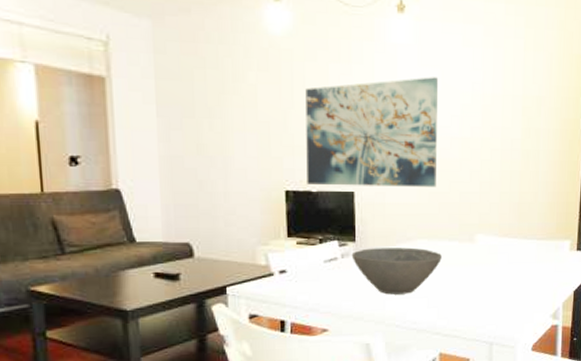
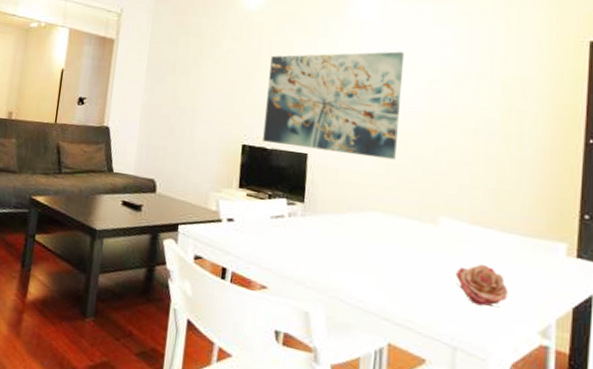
bowl: present [351,247,442,295] -> none [298,211,397,268]
flower: none [490,269,529,305] -> present [455,264,508,308]

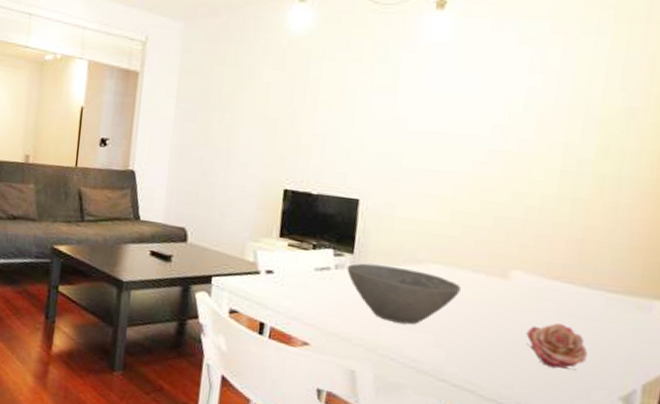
wall art: present [263,51,405,160] -> none [308,79,481,206]
bowl: none [298,211,397,268] -> present [346,263,461,325]

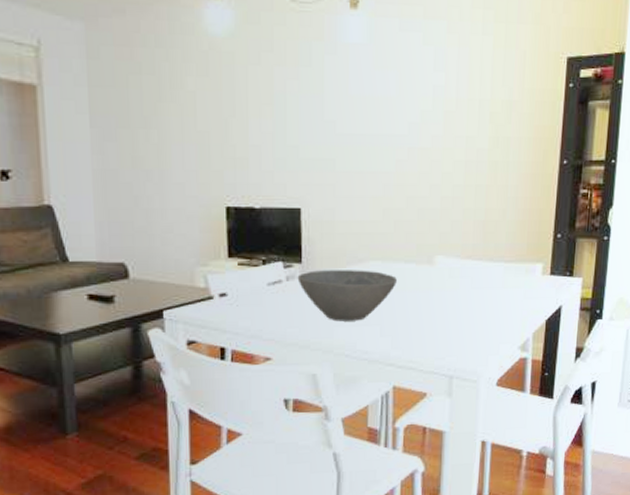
flower: present [526,323,588,371] -> none [450,295,495,335]

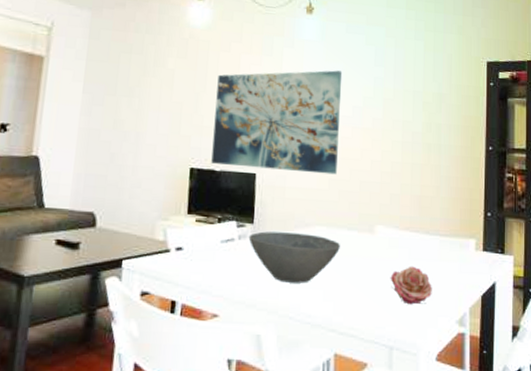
wall art: none [248,80,396,204] -> present [211,70,343,175]
flower: none [450,295,495,335] -> present [390,266,432,305]

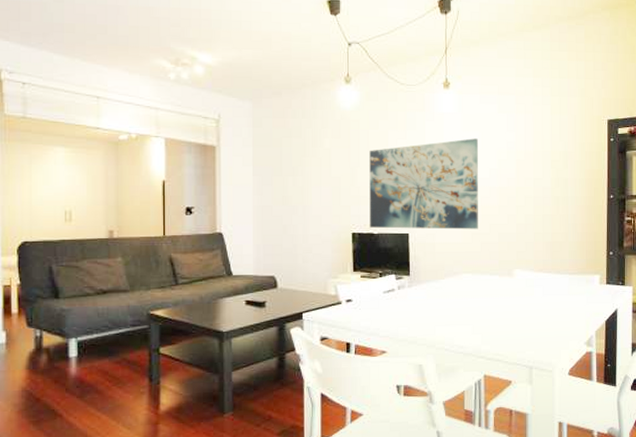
bowl: present [248,231,340,283] -> none [406,281,484,322]
flower: present [390,266,432,305] -> none [528,300,564,332]

